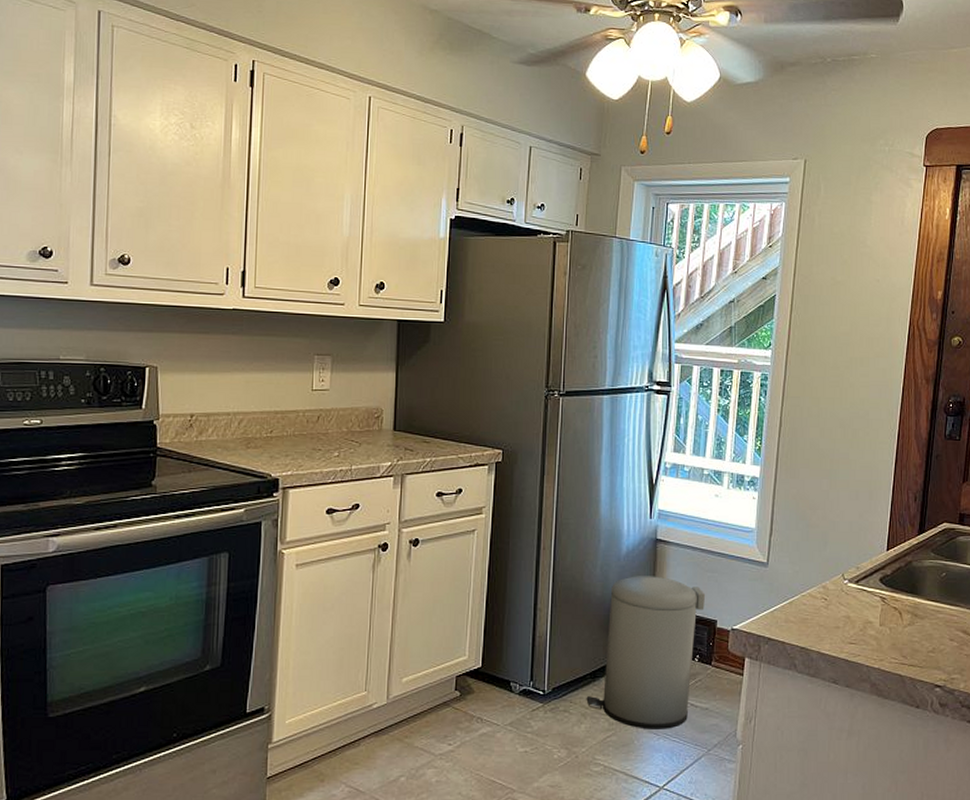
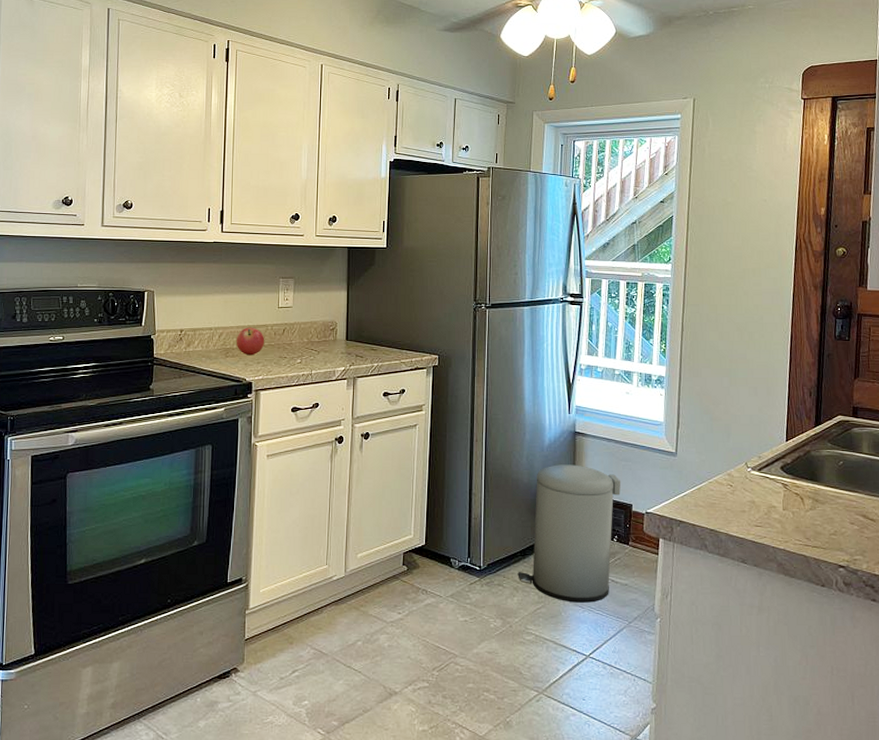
fruit: none [259,413,295,447] -> present [236,327,265,356]

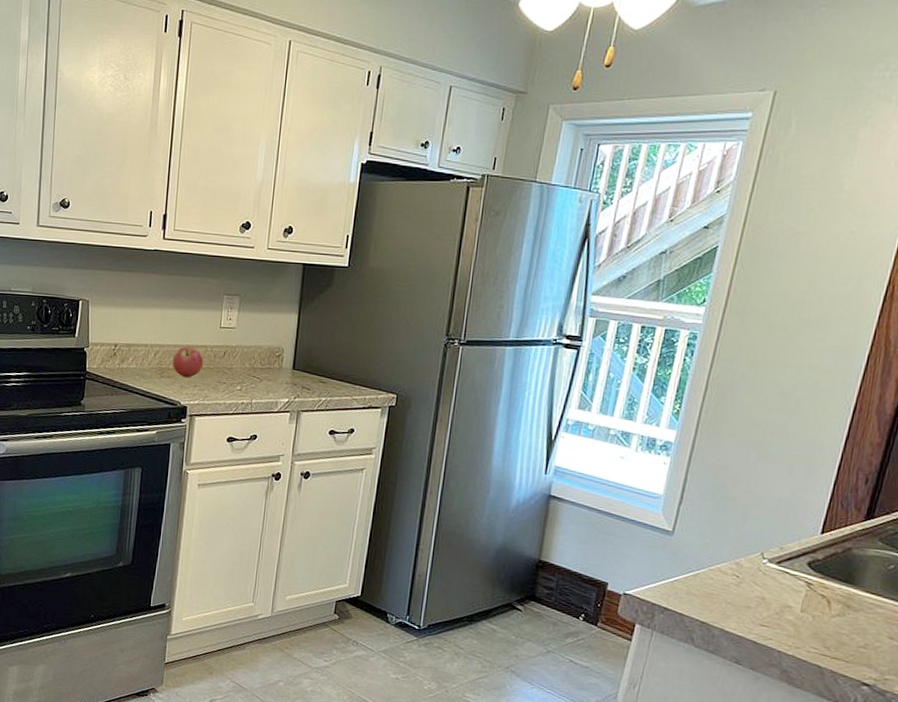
pedal bin: present [517,464,621,603] -> none [461,529,599,680]

